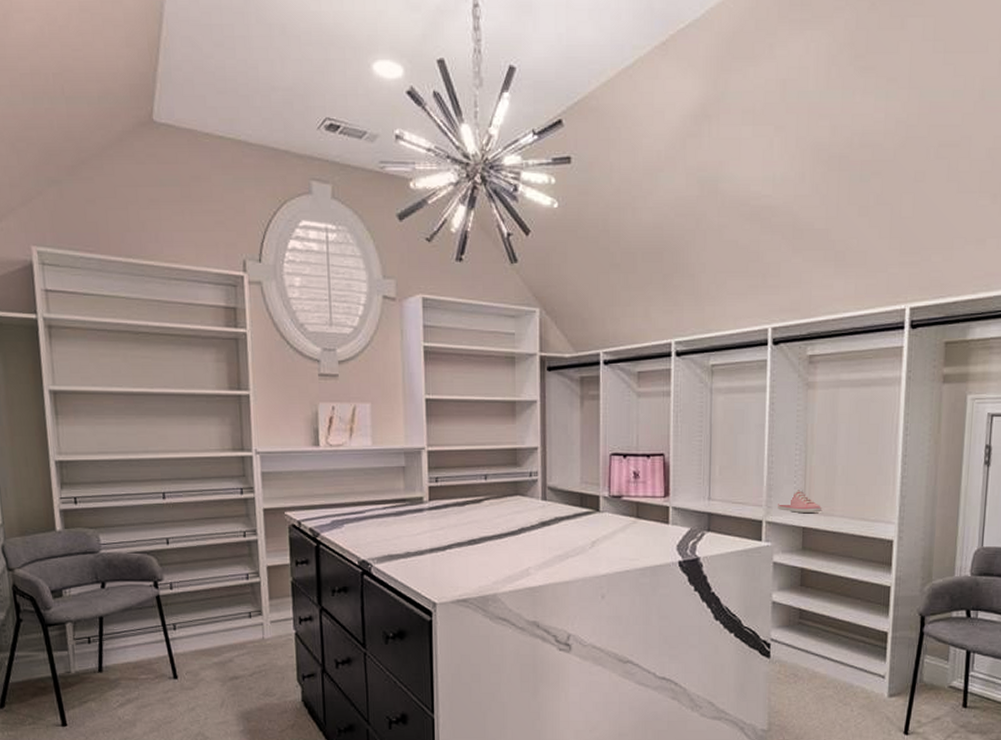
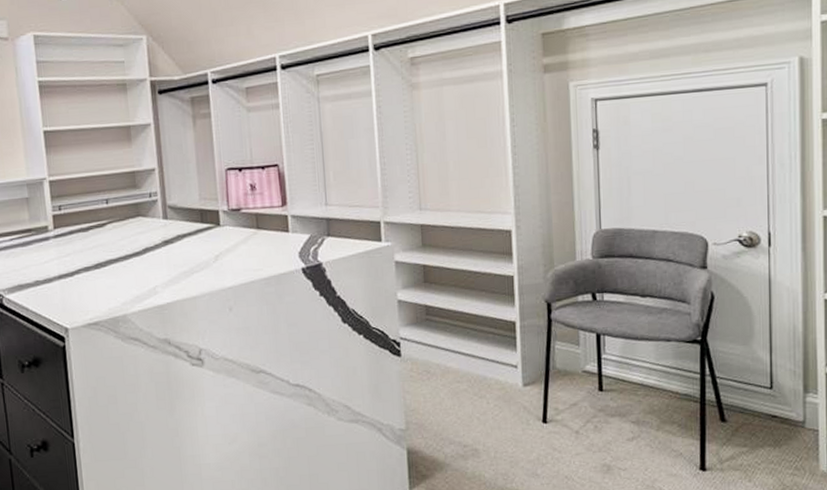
sneaker: present [778,488,821,513] -> none [394,187,437,211]

